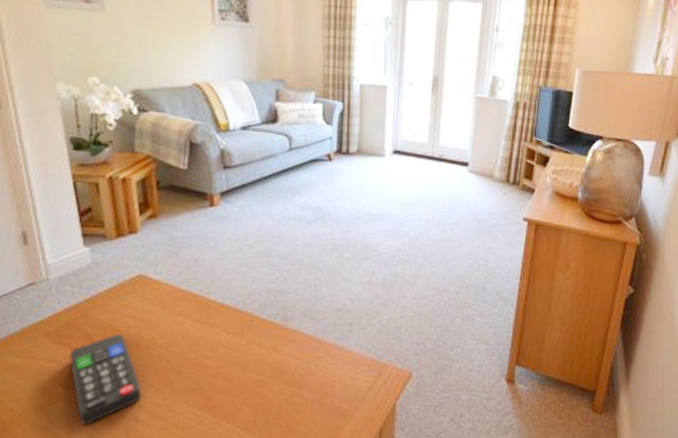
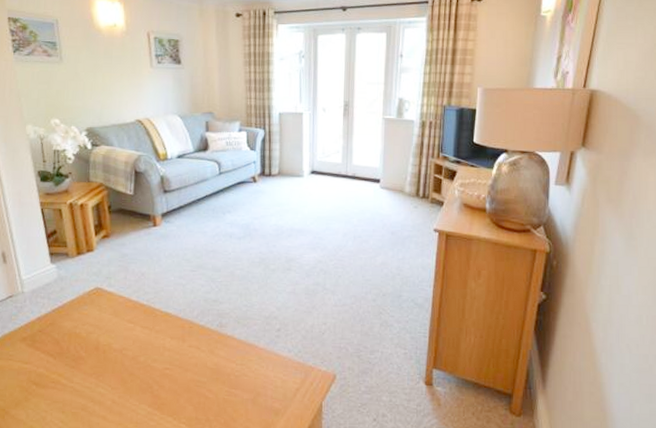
remote control: present [70,333,142,425] -> none [42,339,101,419]

